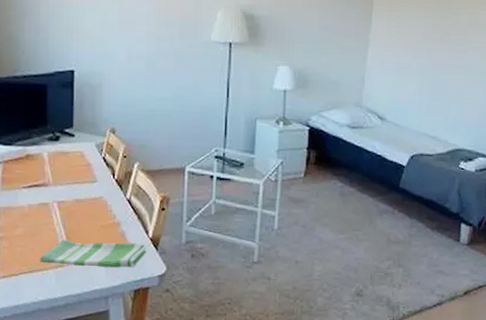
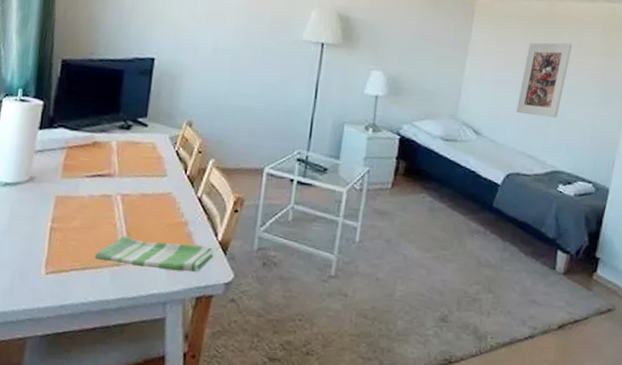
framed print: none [418,23,470,98] -> present [516,42,573,118]

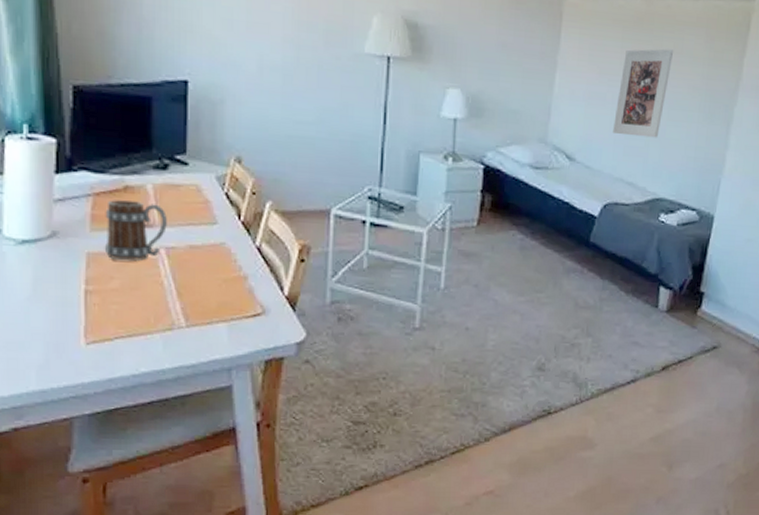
mug: none [70,152,126,205] -> present [104,200,167,261]
dish towel: present [94,236,215,273] -> none [141,295,281,333]

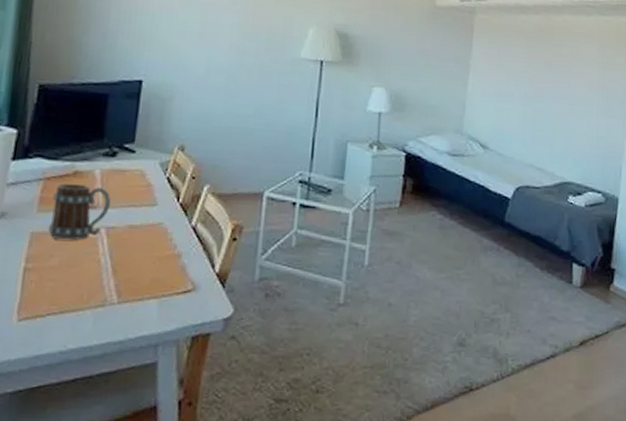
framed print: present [613,49,674,138] -> none [522,55,572,129]

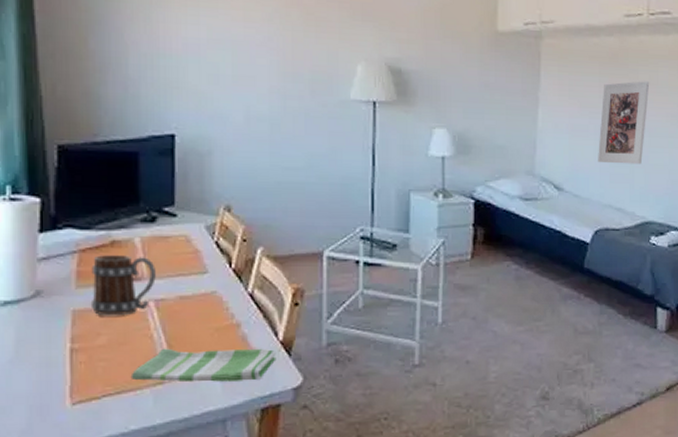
dish towel: none [75,273,212,309] -> present [130,348,276,382]
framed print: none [522,55,572,129] -> present [598,81,650,165]

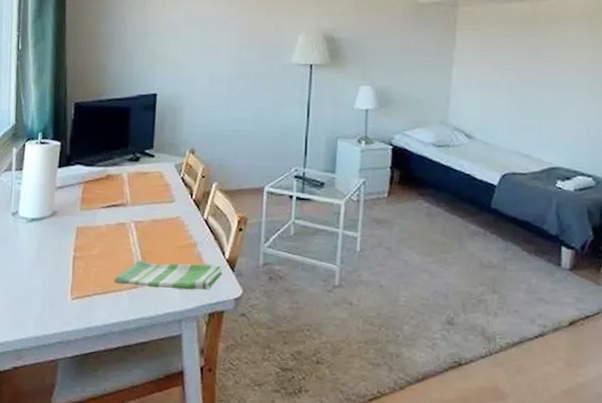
mug: present [90,255,156,316] -> none [89,186,137,233]
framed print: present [598,81,650,165] -> none [507,40,560,115]

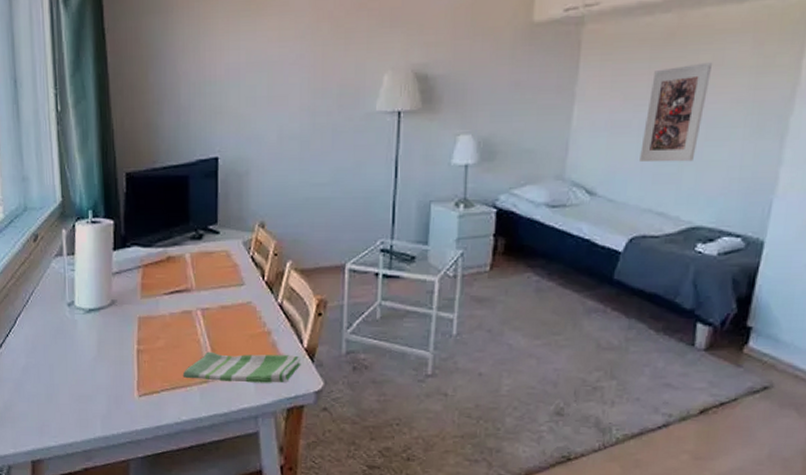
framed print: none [507,40,560,115] -> present [640,62,713,163]

